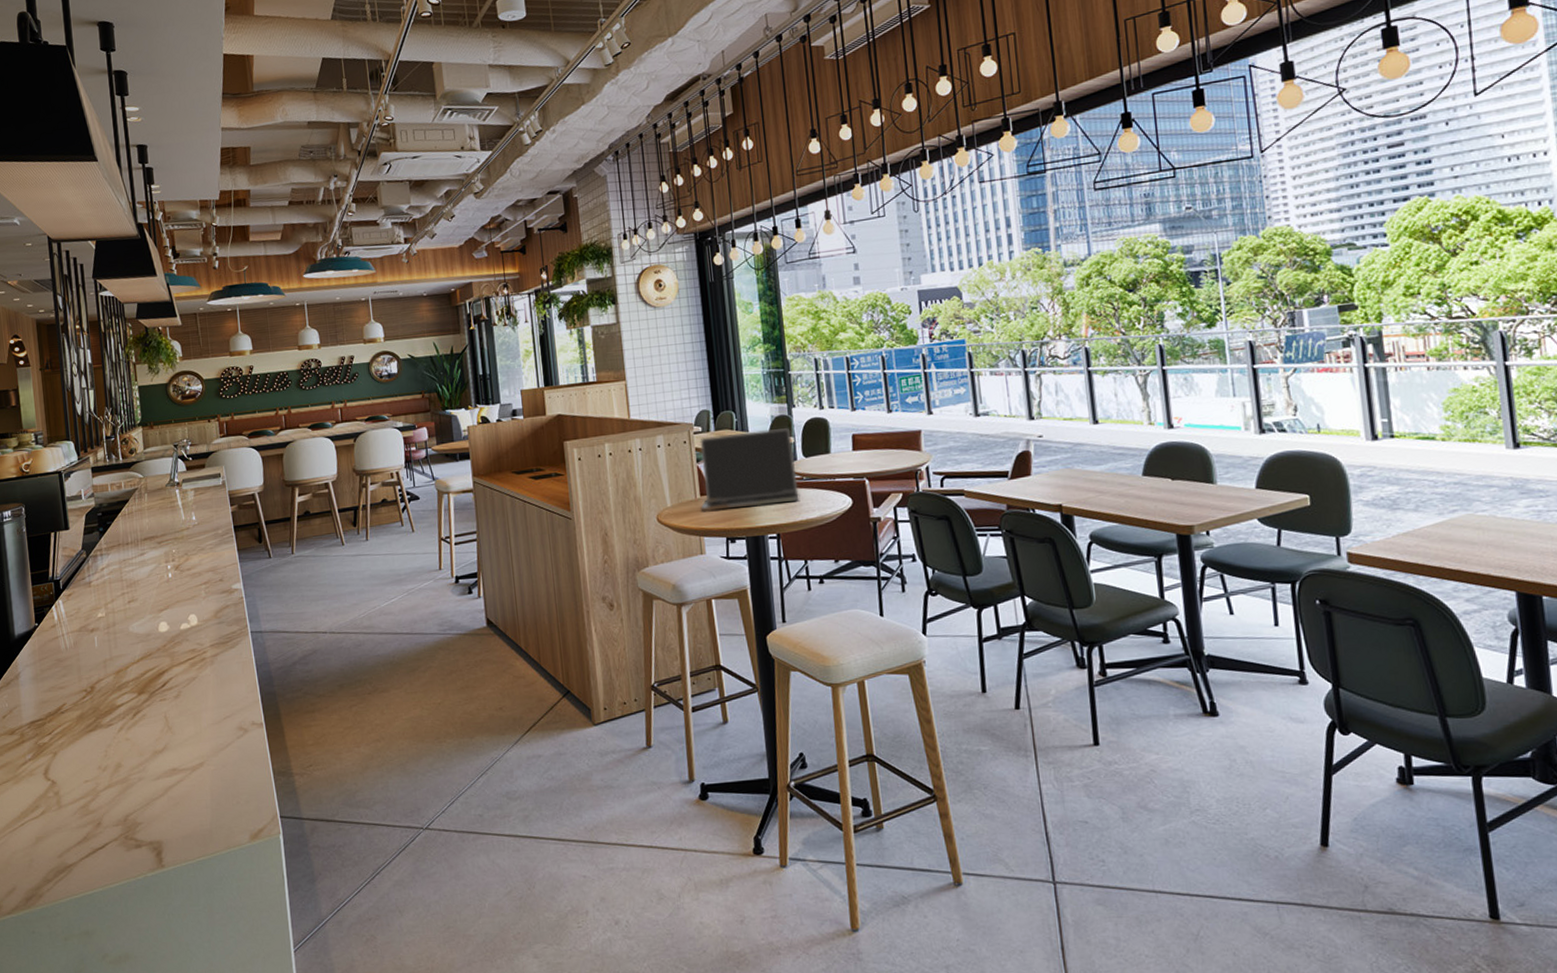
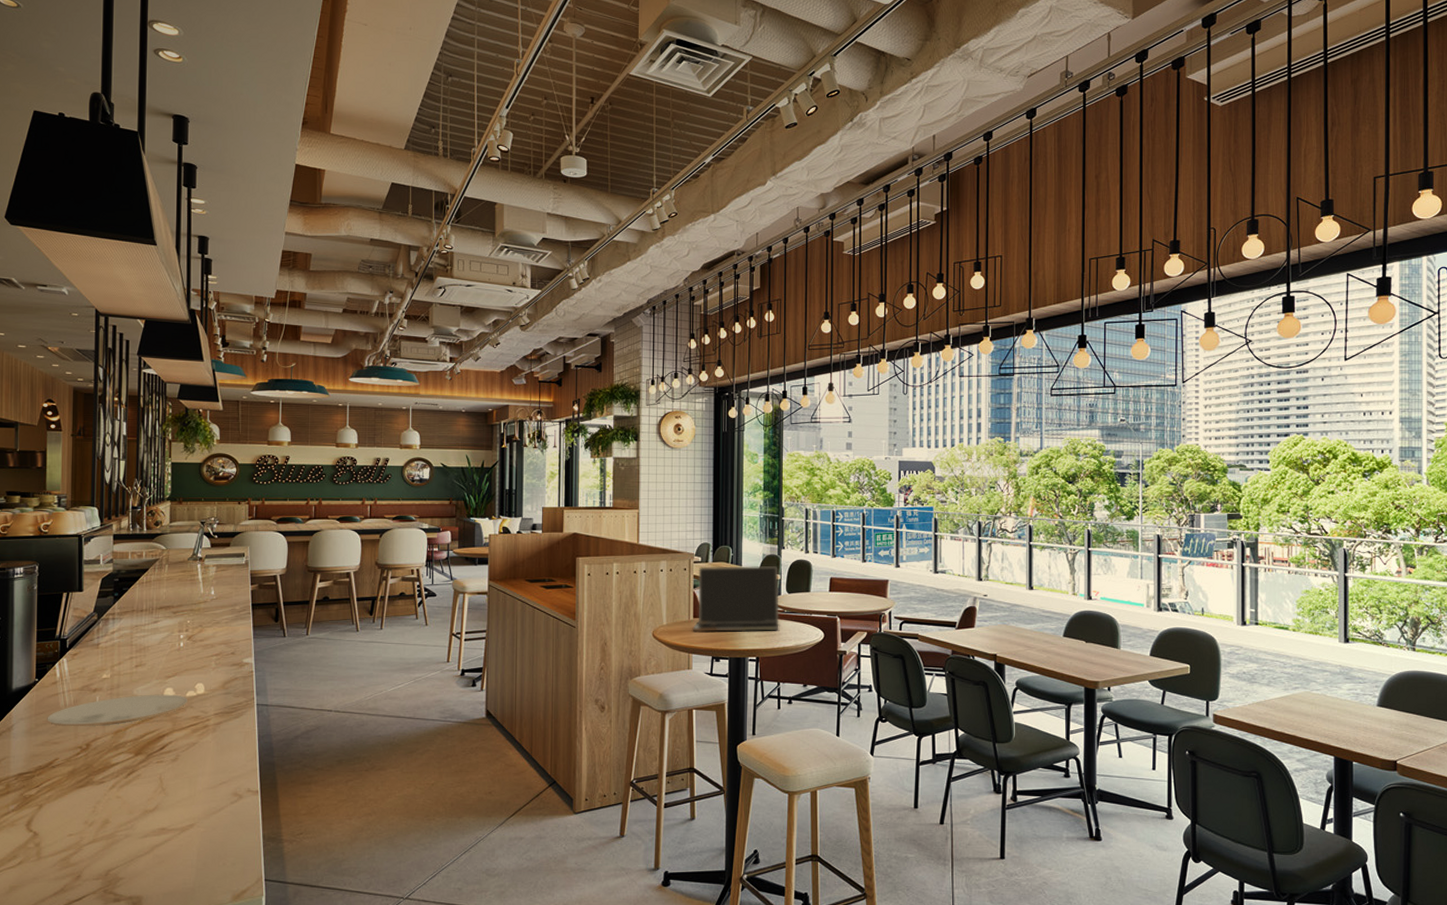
plate: none [50,628,183,671] -> present [47,694,189,727]

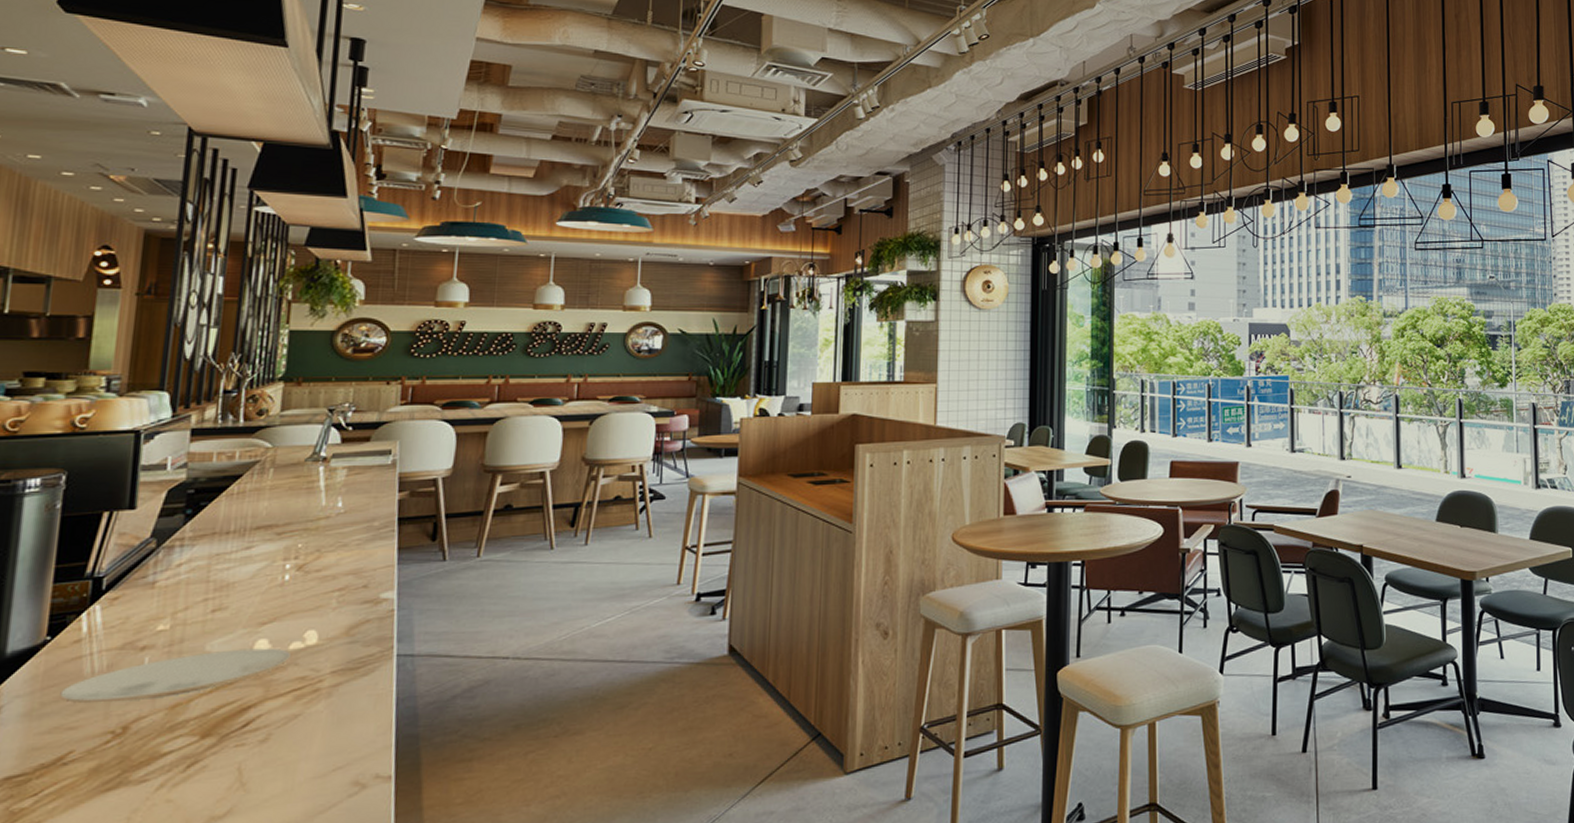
laptop: present [692,566,779,633] -> none [1002,449,1110,533]

